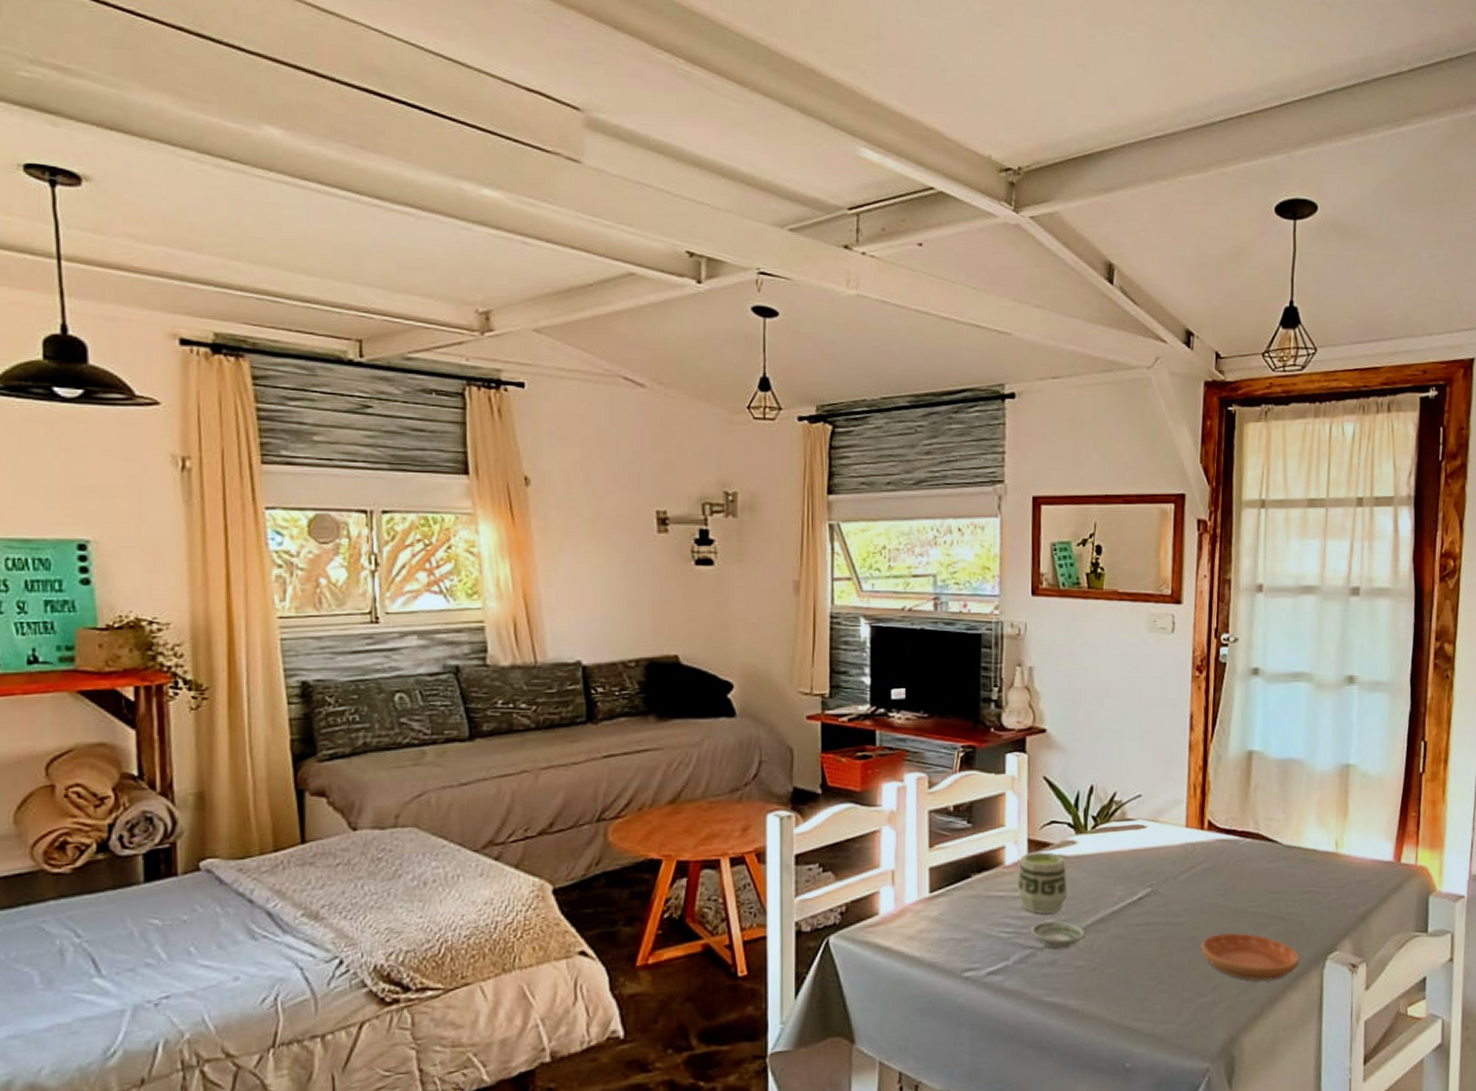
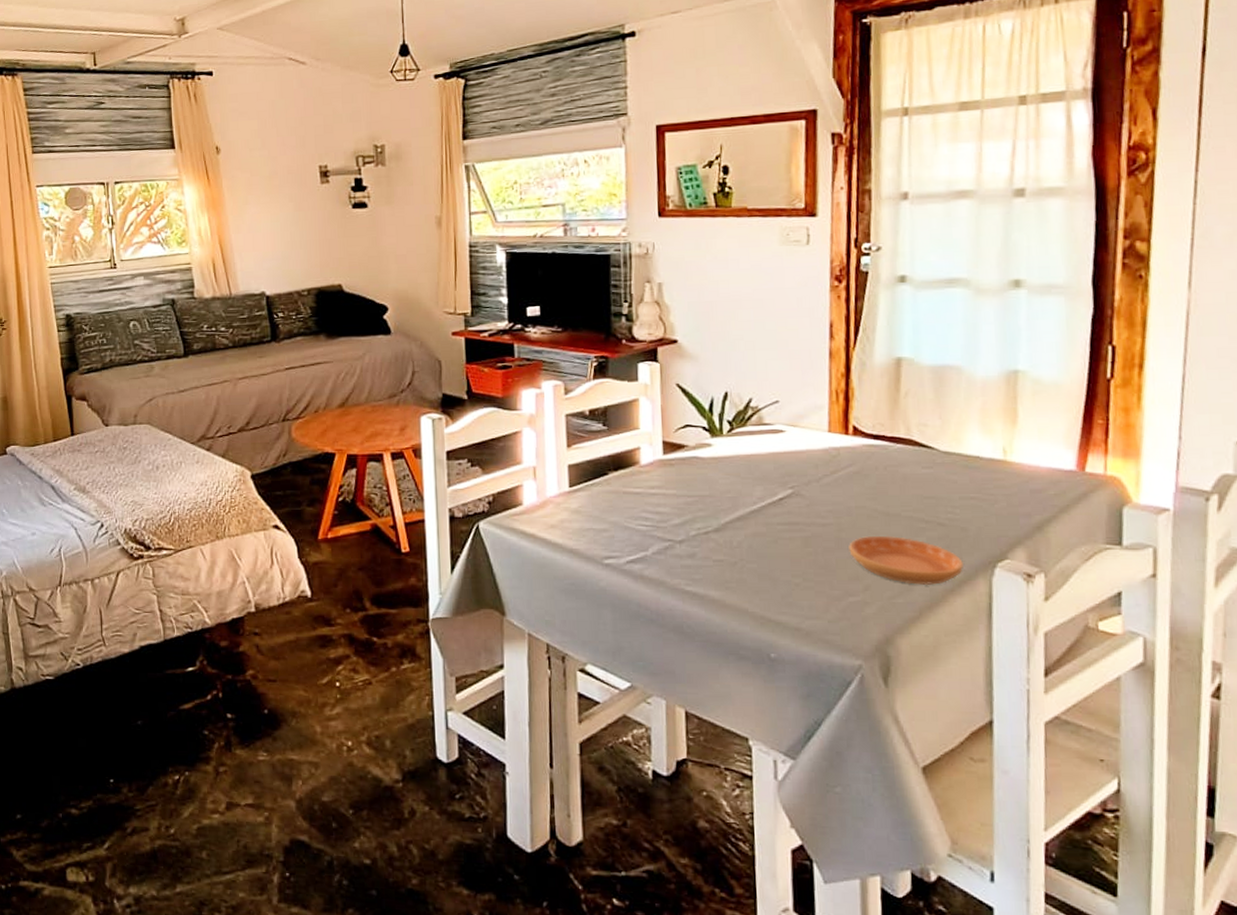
cup: present [1016,852,1068,915] -> none [653,453,705,511]
saucer: present [1031,920,1084,949] -> none [668,516,723,543]

